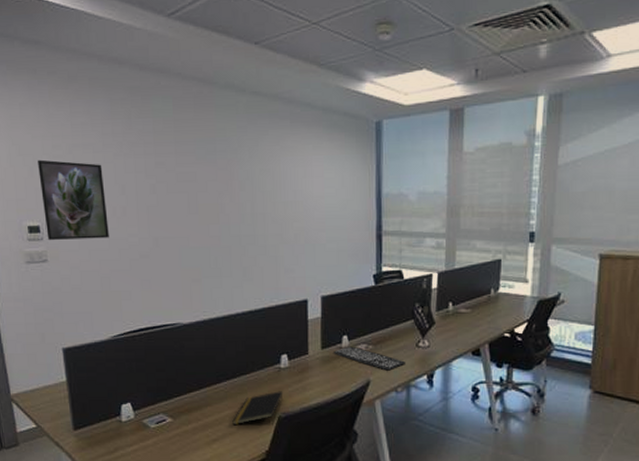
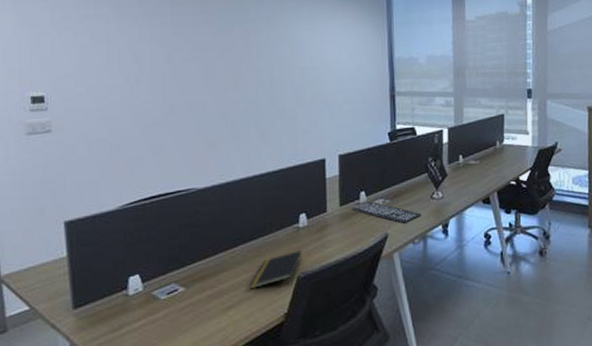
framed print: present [38,159,109,240] -> none [45,30,121,110]

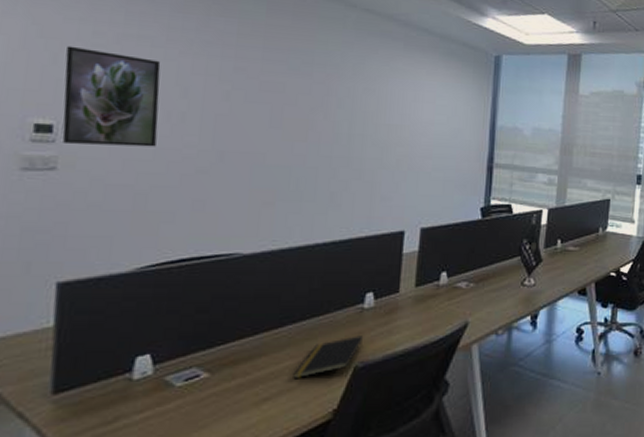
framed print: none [45,30,121,110] -> present [62,45,161,147]
keyboard: present [351,201,421,223] -> none [429,284,508,311]

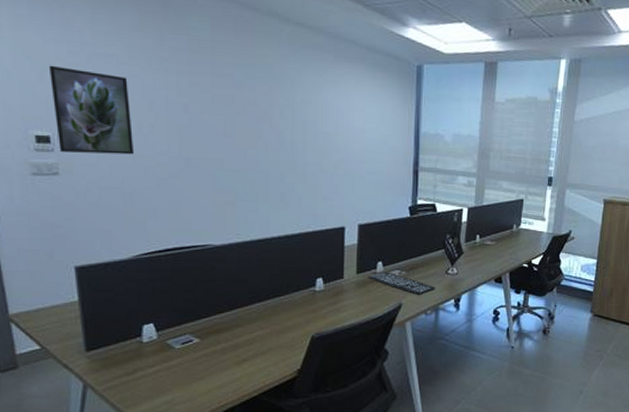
notepad: present [293,336,364,379] -> none [264,313,318,346]
keyboard: none [429,284,508,311] -> present [368,272,435,295]

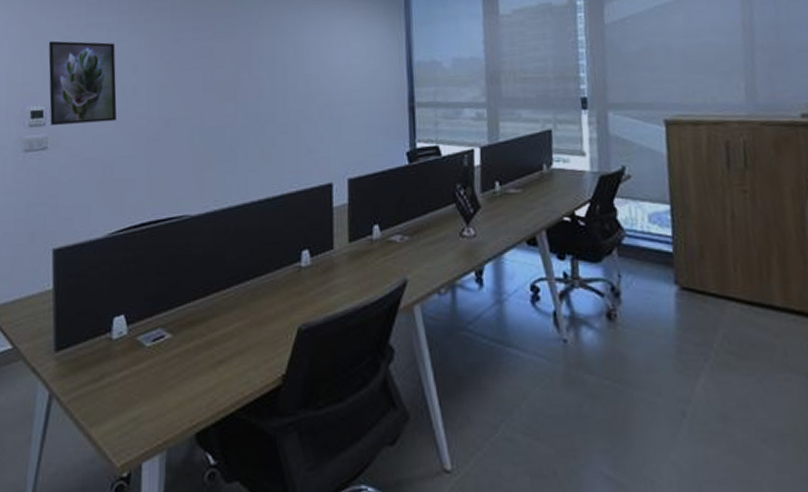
keyboard: present [368,272,435,295] -> none [362,237,448,267]

